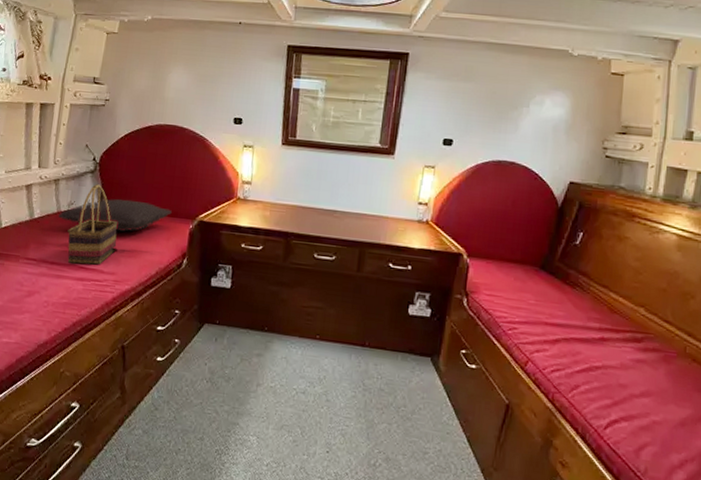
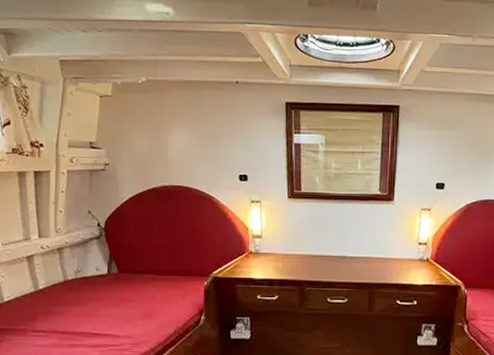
pillow: present [58,198,172,232] -> none [66,262,185,296]
woven basket: present [67,184,117,265] -> none [77,250,131,331]

